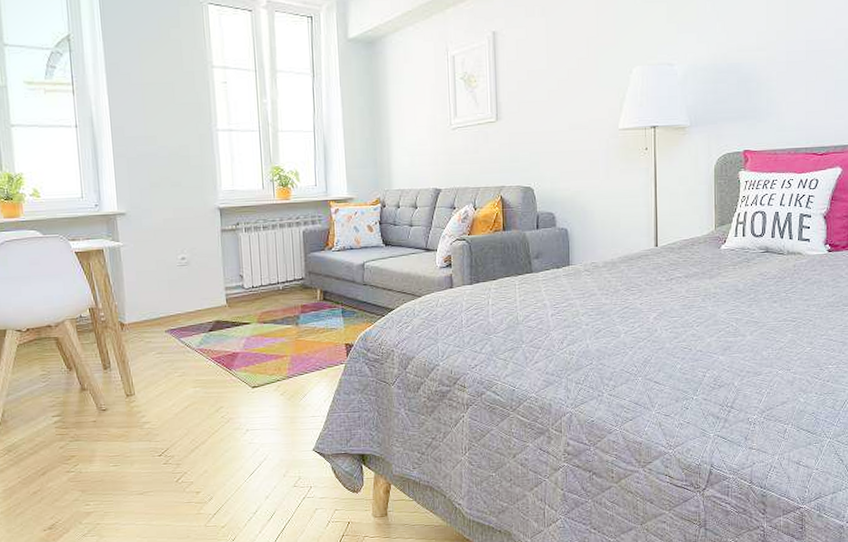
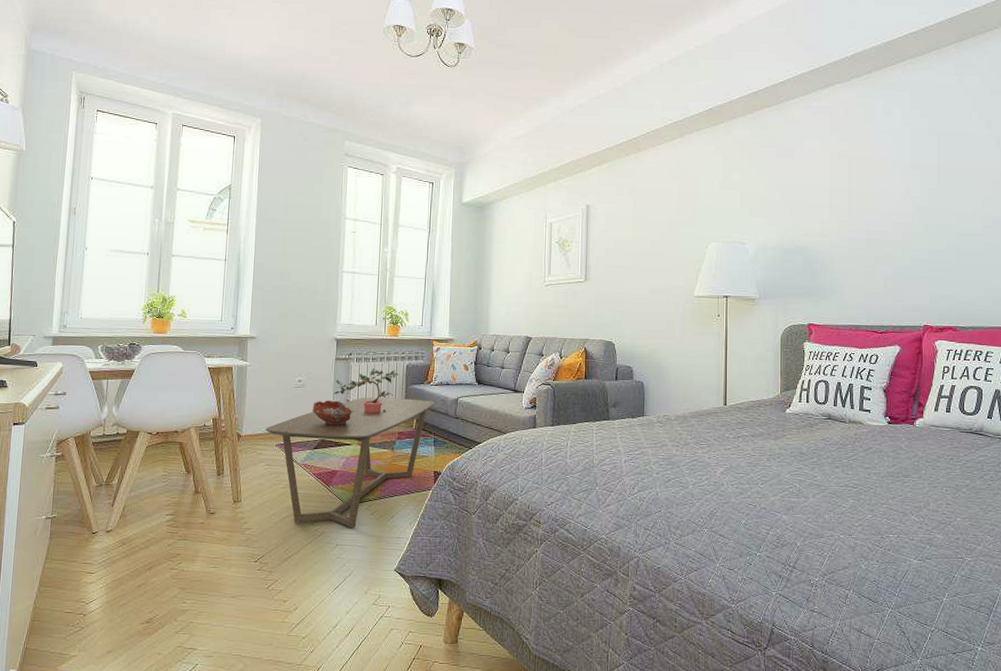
coffee table: none [151,267,340,412] -> present [265,397,435,528]
ceramic bowl: none [201,277,247,305] -> present [312,400,352,426]
potted plant: none [224,237,296,288] -> present [334,368,399,413]

